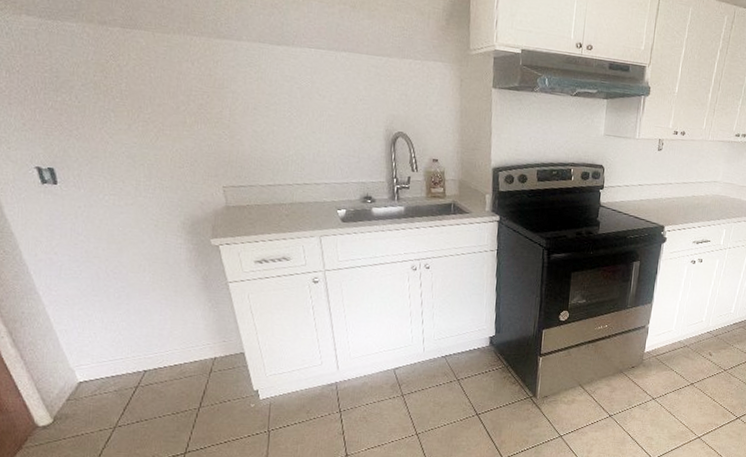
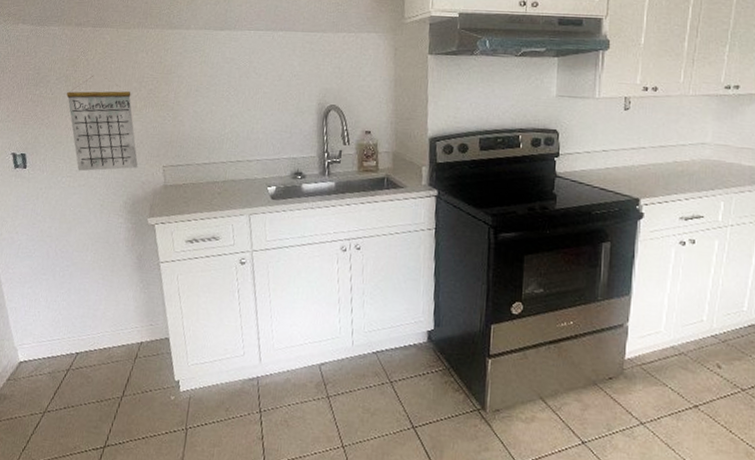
calendar: none [98,84,194,190] -> present [66,76,138,172]

